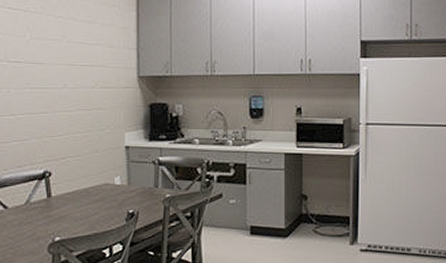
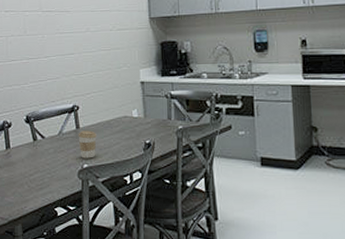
coffee cup: none [49,199,72,231] -> present [78,130,97,158]

